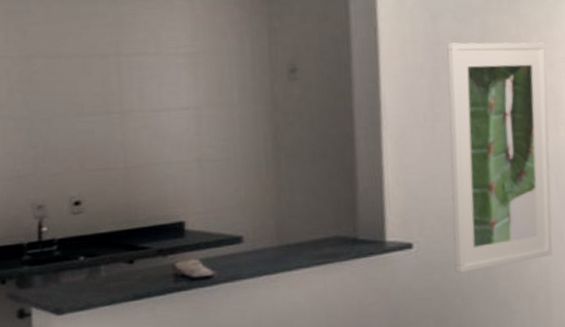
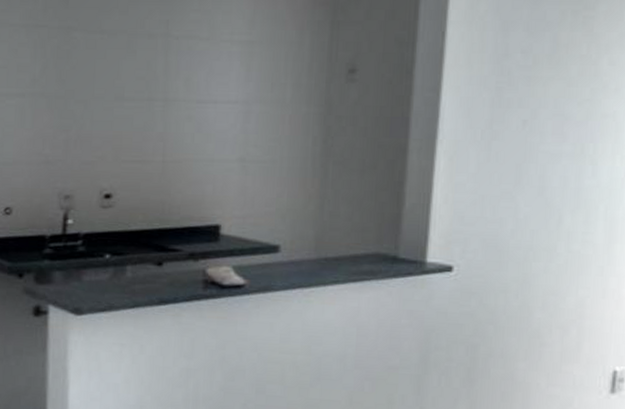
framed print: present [446,42,553,272] -> none [492,56,616,300]

